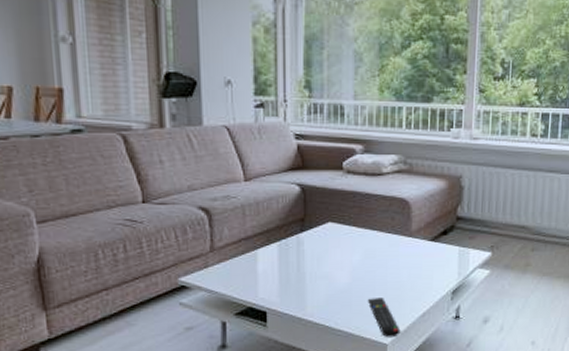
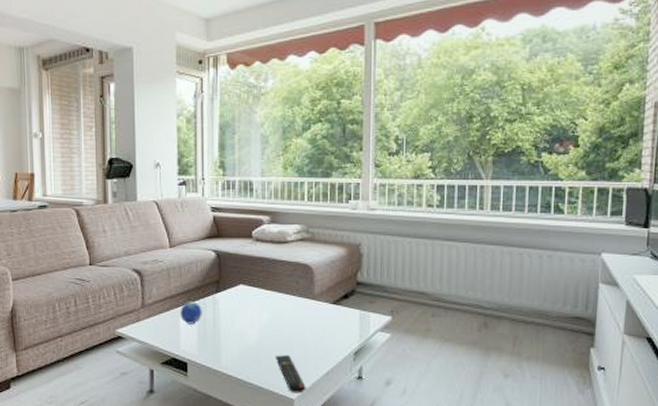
decorative orb: none [258,242,284,269] -> present [180,301,202,324]

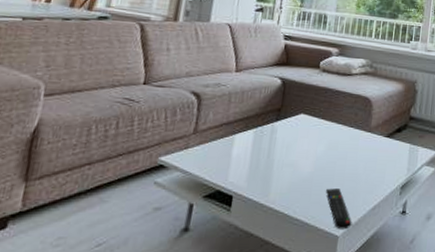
decorative orb: present [180,301,202,324] -> none [234,129,259,154]

